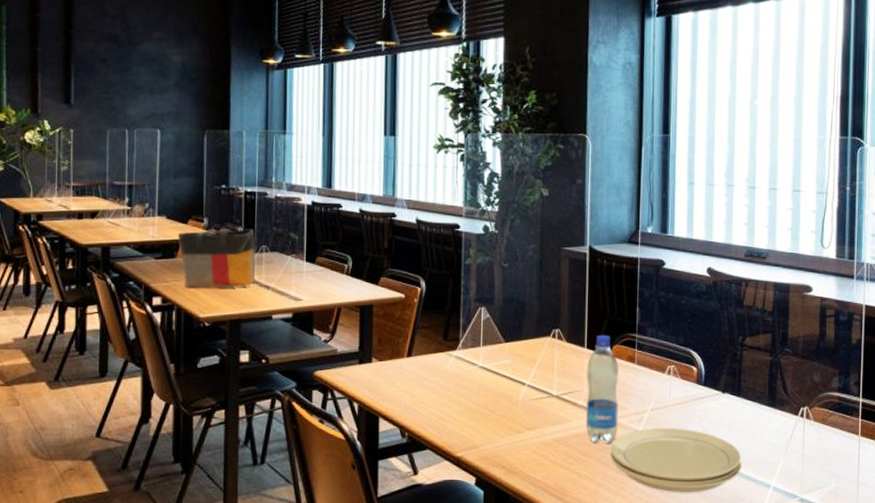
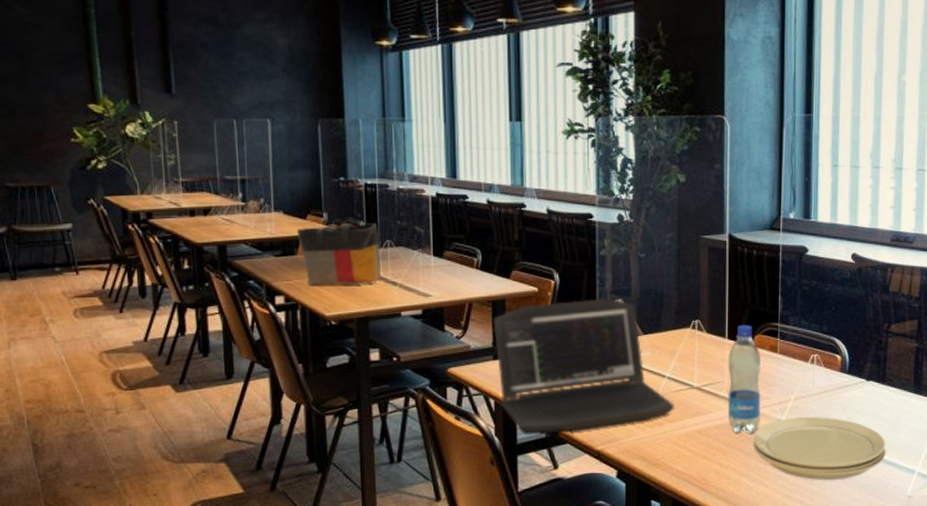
laptop: none [360,305,534,440] -> present [493,297,674,435]

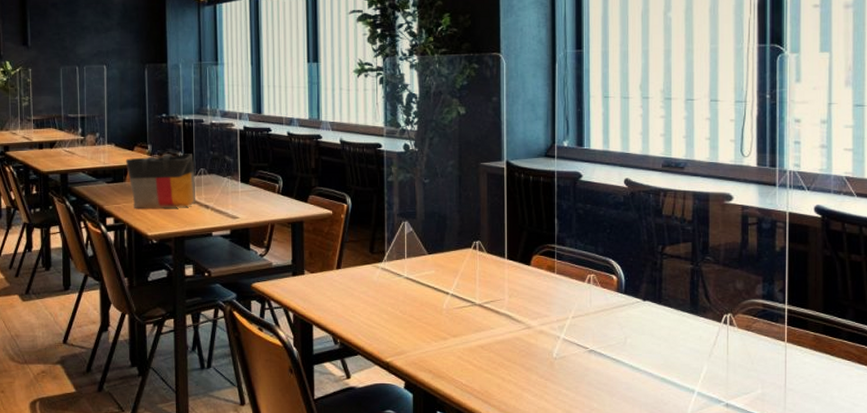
laptop: present [493,297,674,435] -> none [292,220,458,346]
bottle: present [727,324,761,434] -> none [508,245,540,350]
plate: present [753,417,887,480] -> none [533,335,666,397]

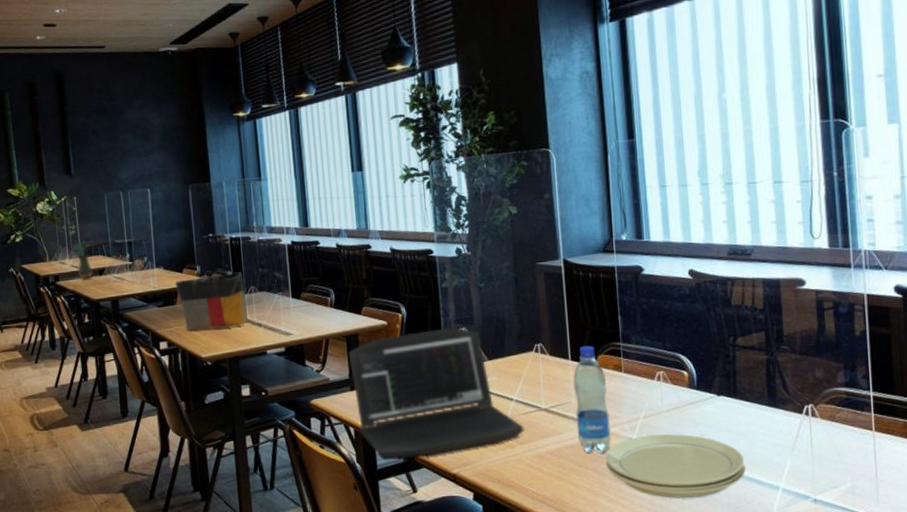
vase: none [23,112,45,152] -> present [71,241,94,280]
laptop: none [292,220,458,346] -> present [348,327,524,461]
bottle: none [508,245,540,350] -> present [573,345,611,454]
plate: none [533,335,666,397] -> present [605,434,747,498]

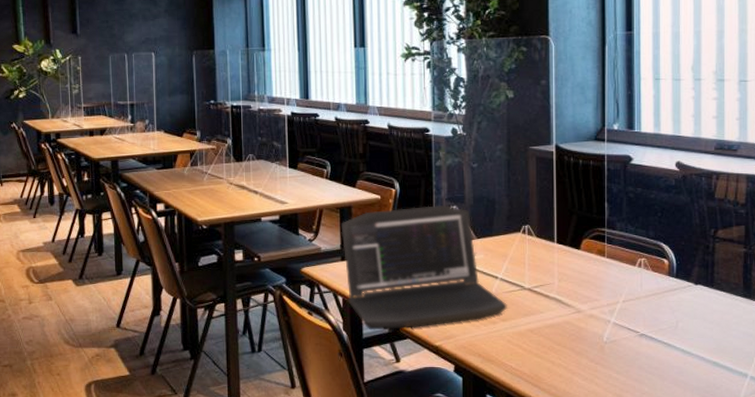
vase: present [71,241,94,280] -> none [74,100,95,139]
tote bag: present [175,272,249,332] -> none [174,139,245,195]
bottle: present [573,345,611,454] -> none [558,229,590,334]
plate: present [605,434,747,498] -> none [583,319,718,381]

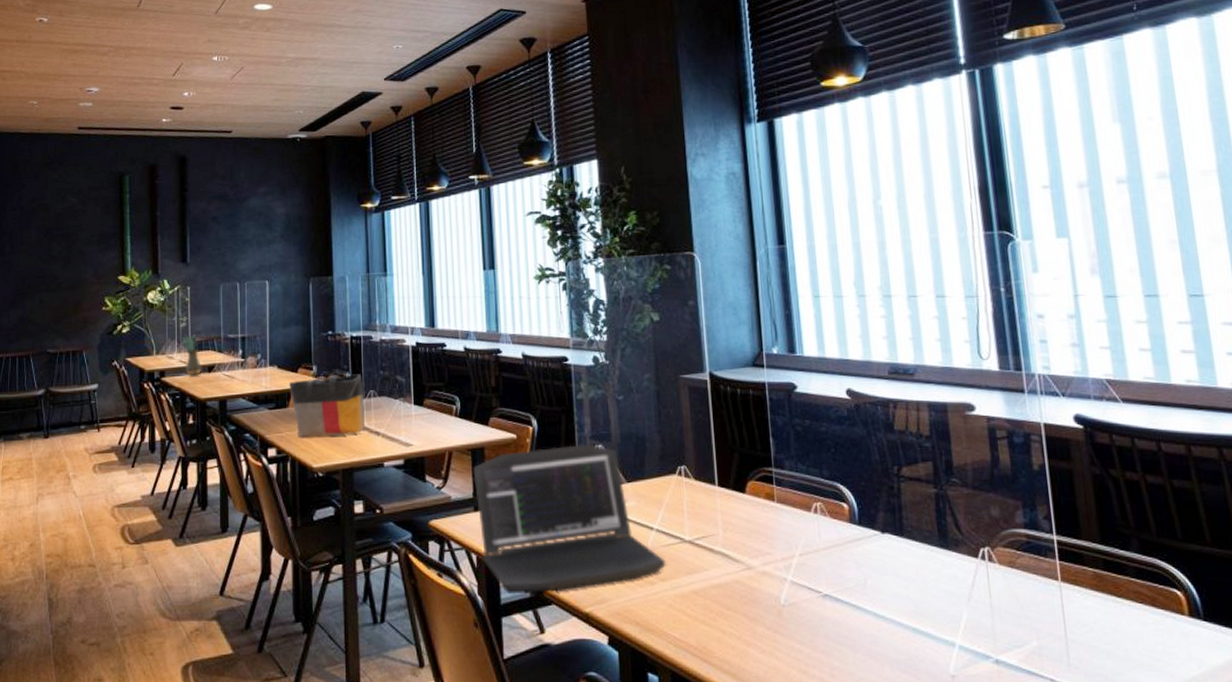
vase: none [74,100,95,139] -> present [180,334,203,377]
tote bag: none [174,139,245,195] -> present [288,374,366,438]

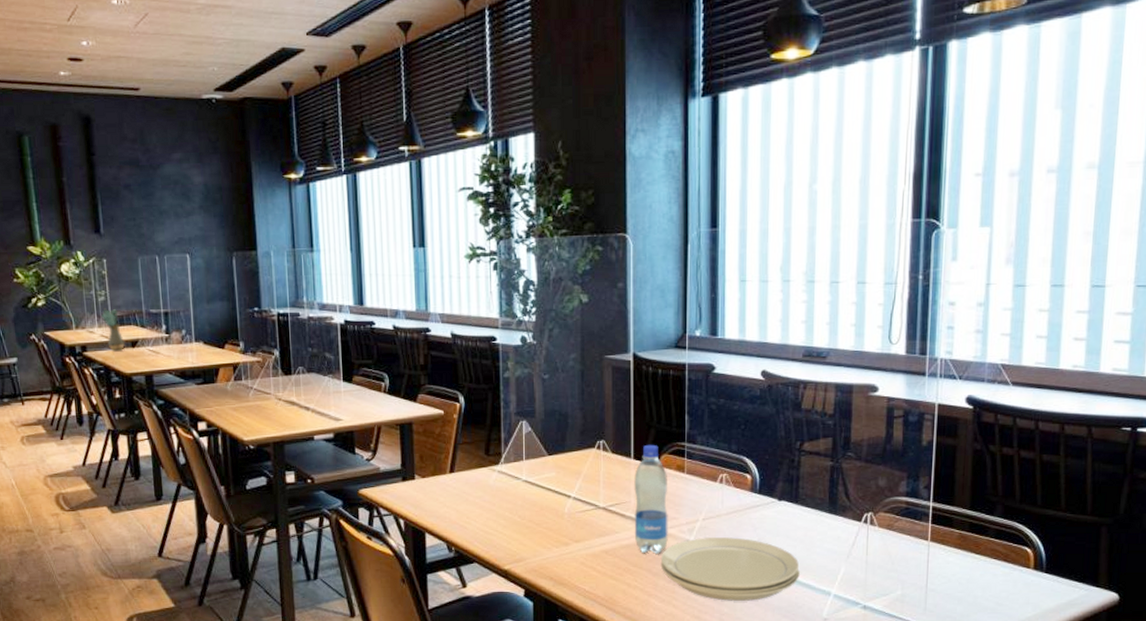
tote bag: present [288,374,366,438] -> none [215,351,295,413]
laptop: present [473,443,666,595] -> none [401,419,580,555]
bottle: none [720,470,763,595] -> present [634,444,668,554]
plate: none [756,576,918,652] -> present [660,537,801,601]

